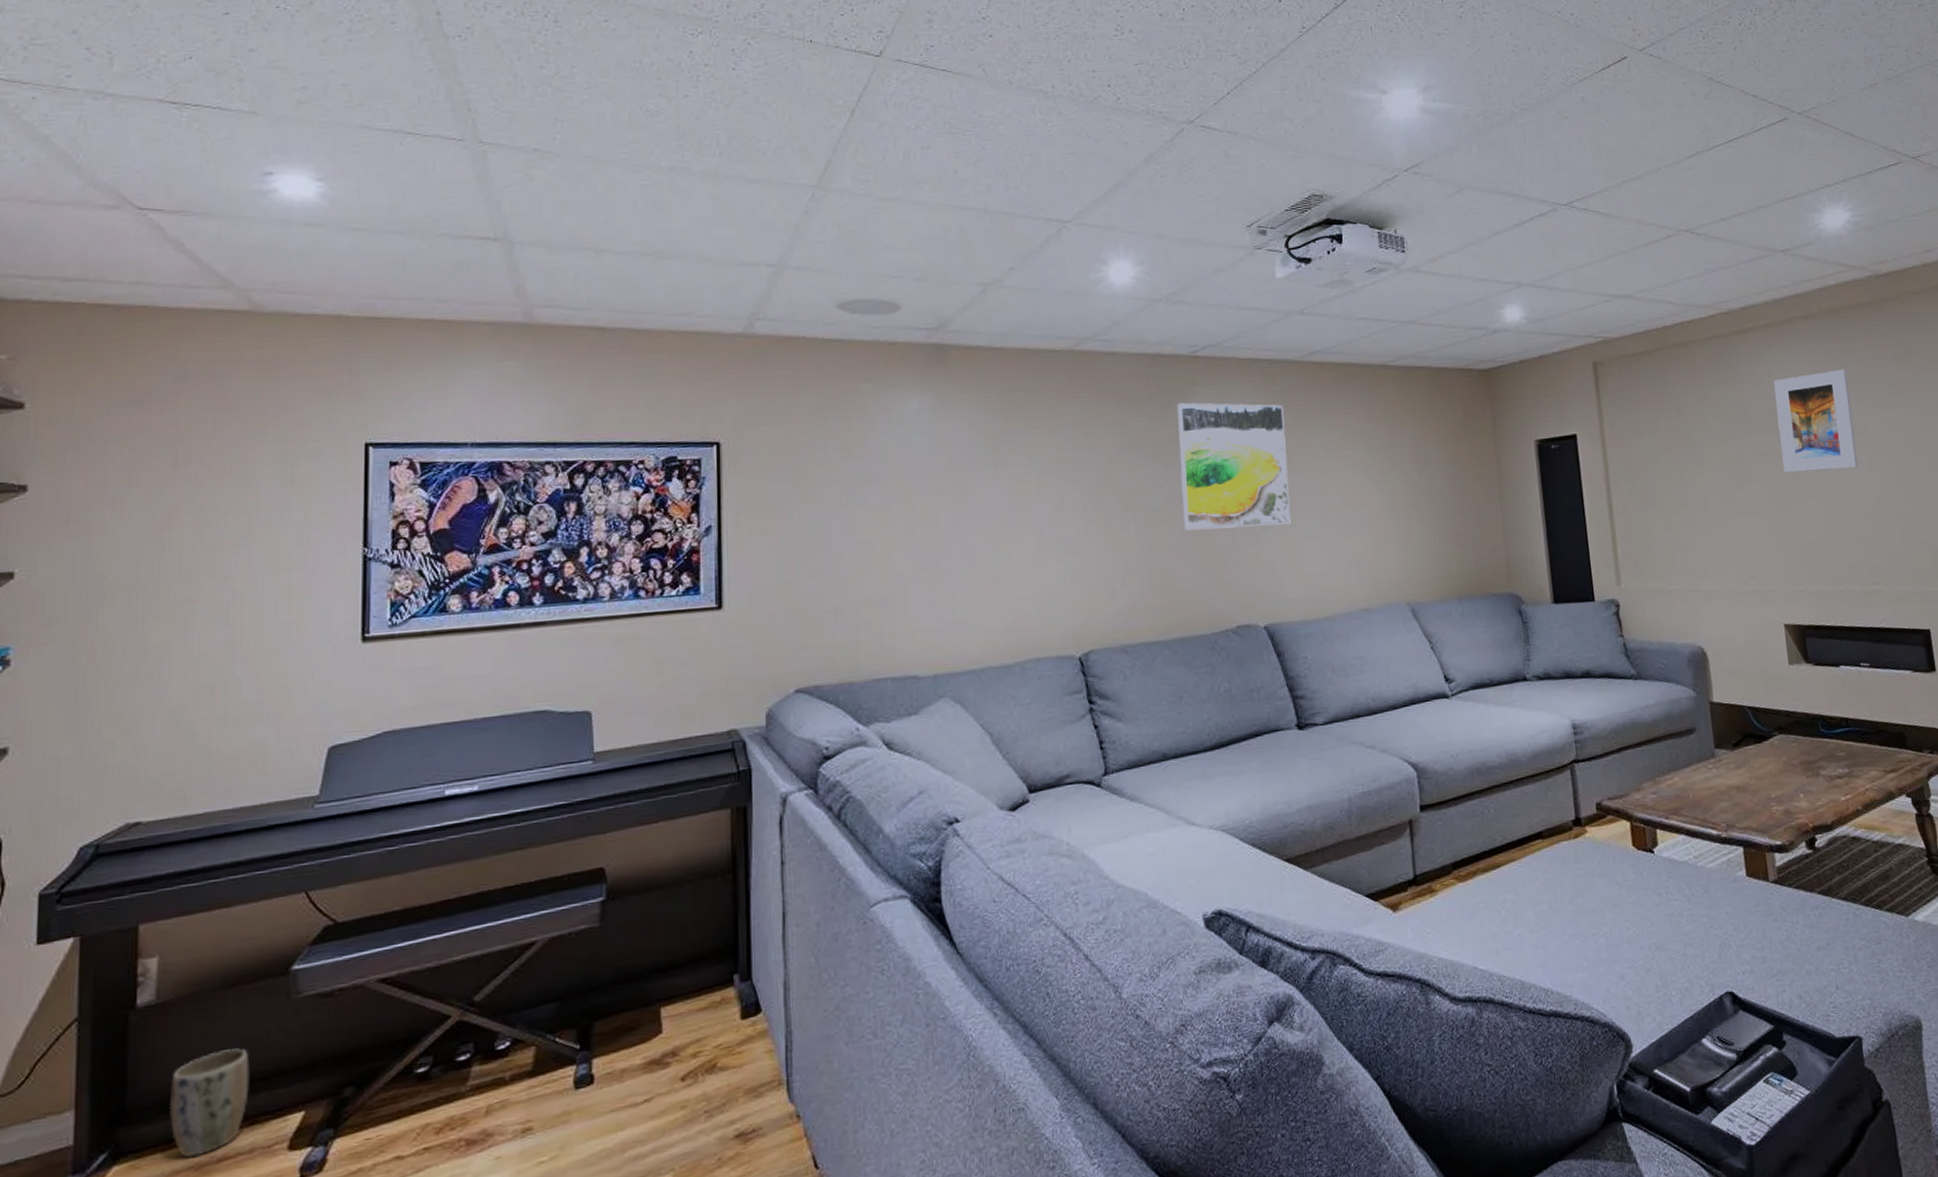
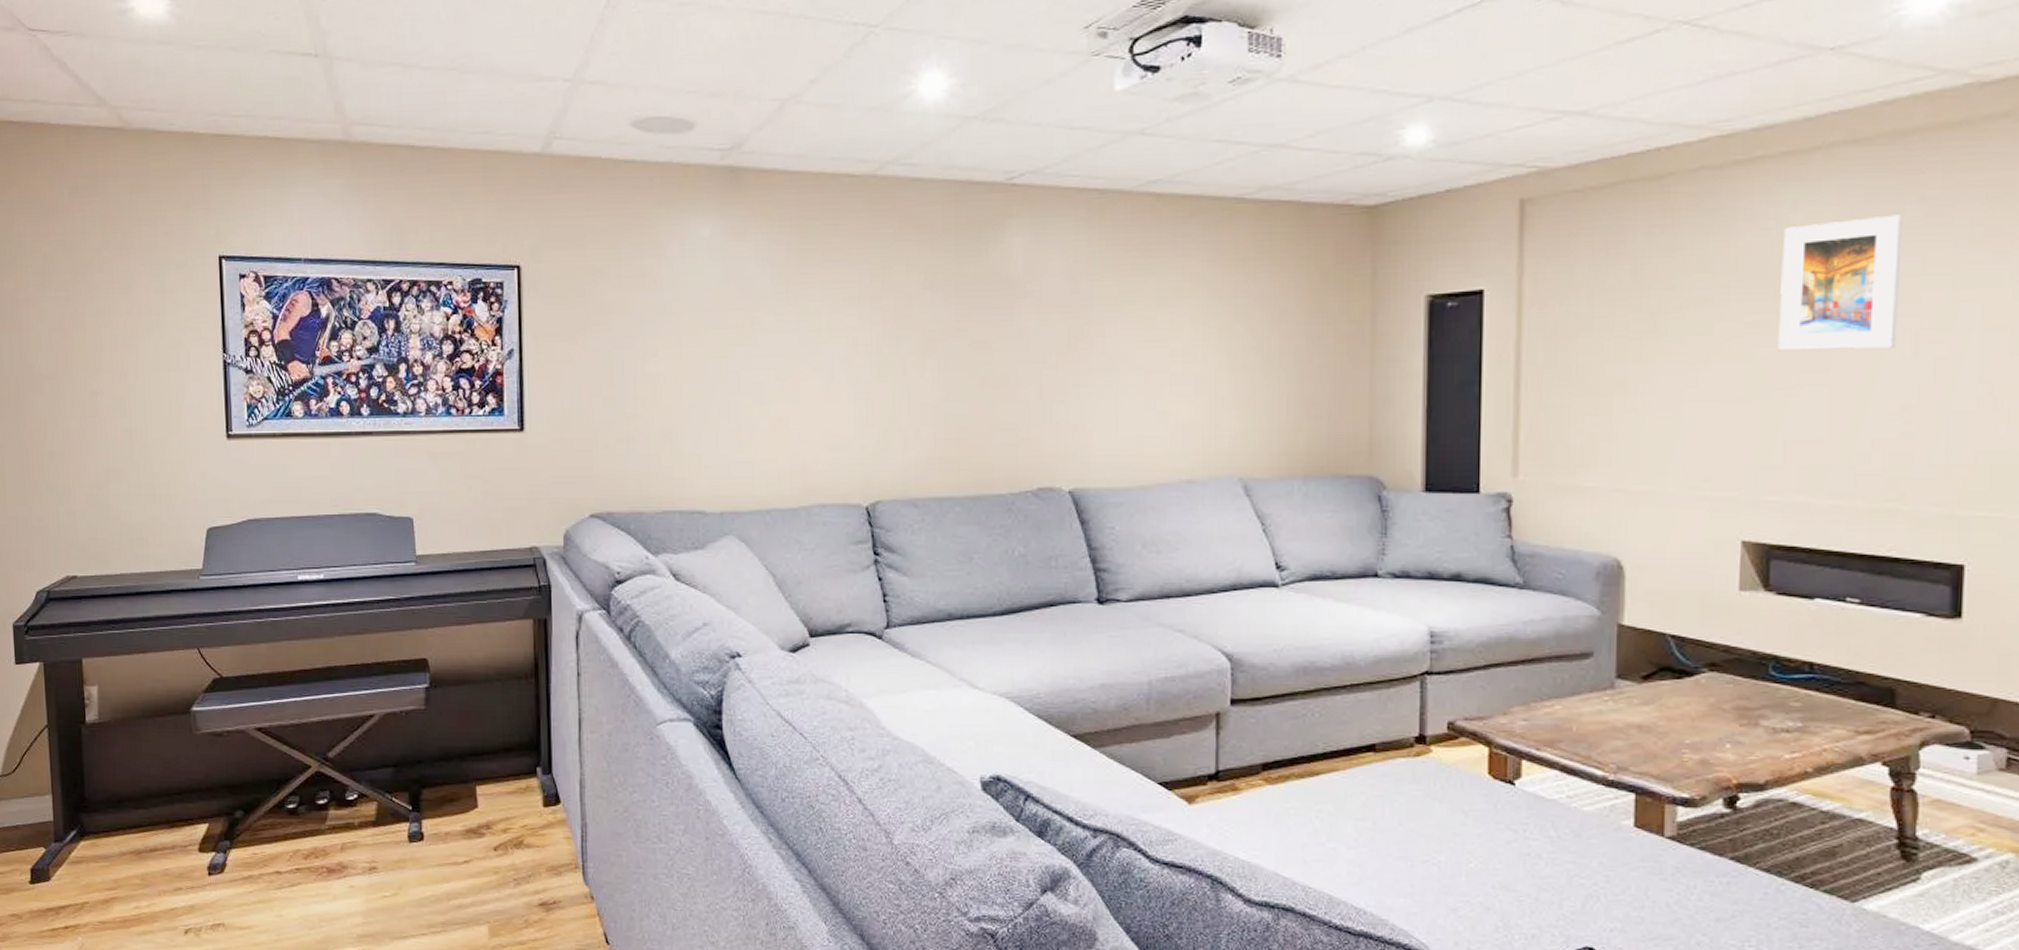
plant pot: present [168,1048,250,1157] -> none [114,766,168,844]
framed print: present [1177,402,1291,531] -> none [986,237,1110,381]

